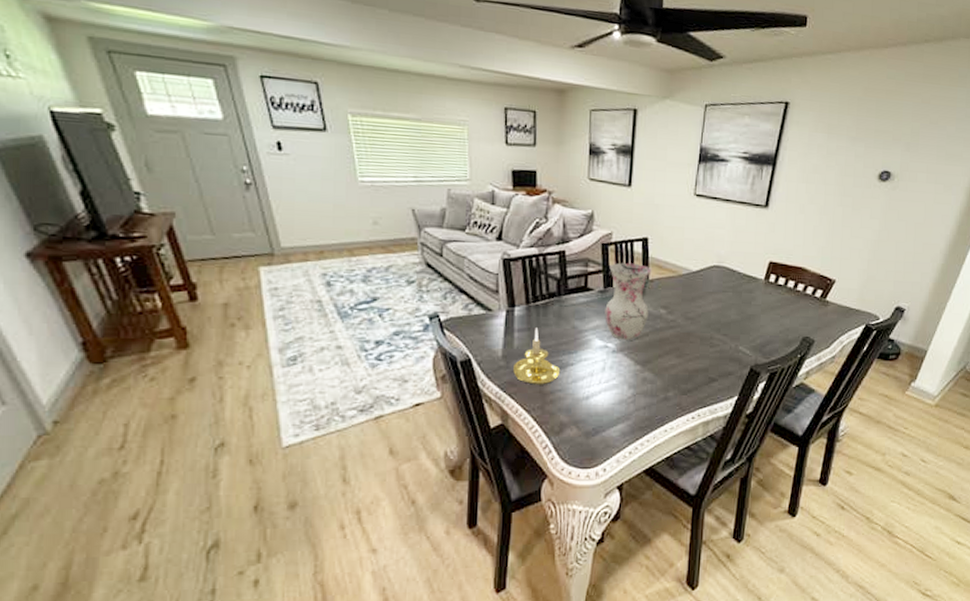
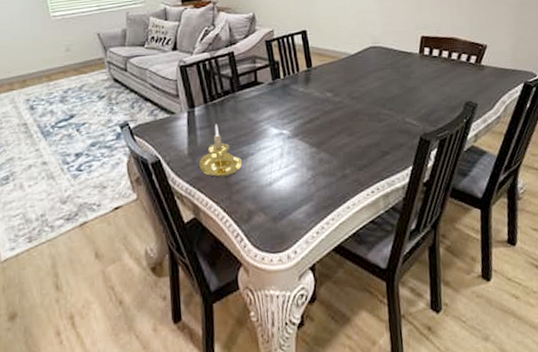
vase: present [605,262,652,341] -> none [275,54,317,127]

